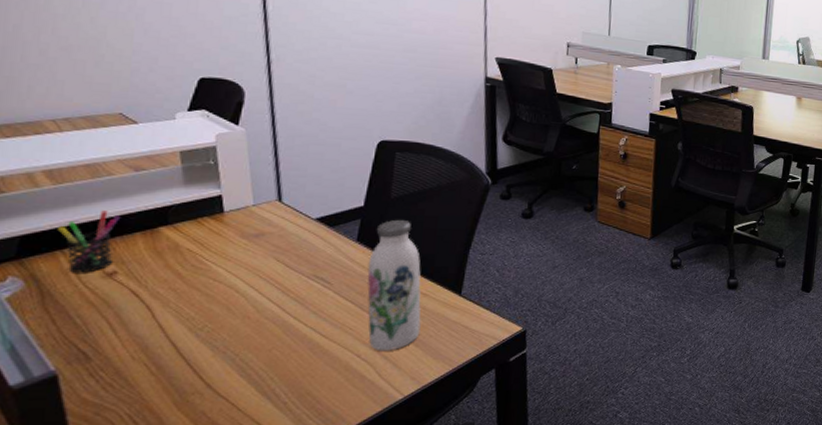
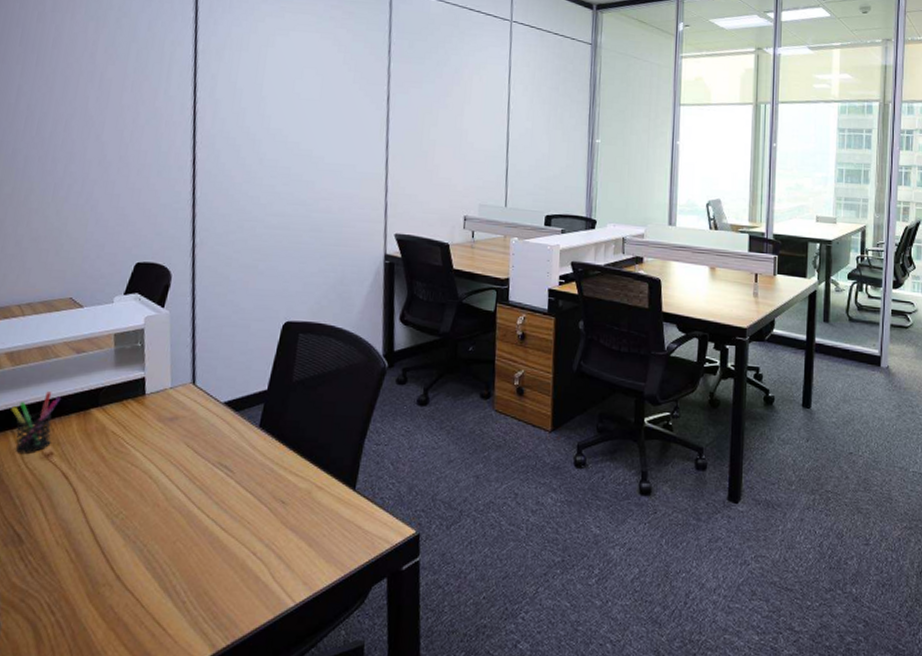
water bottle: present [367,219,421,351] -> none [265,404,318,550]

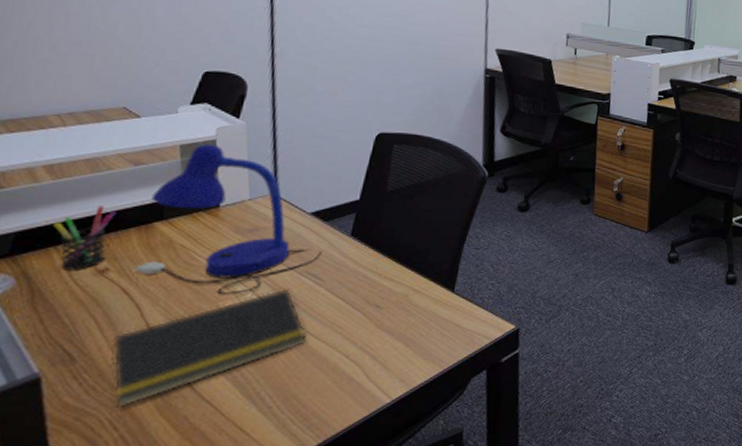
notepad: none [51,478,220,593] -> present [110,287,308,409]
desk lamp: none [71,333,234,484] -> present [131,145,323,295]

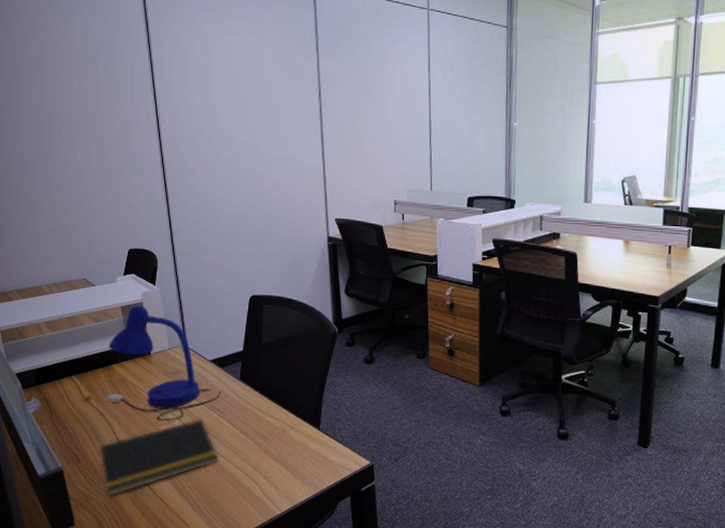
pen holder: present [53,206,117,270] -> none [56,351,90,397]

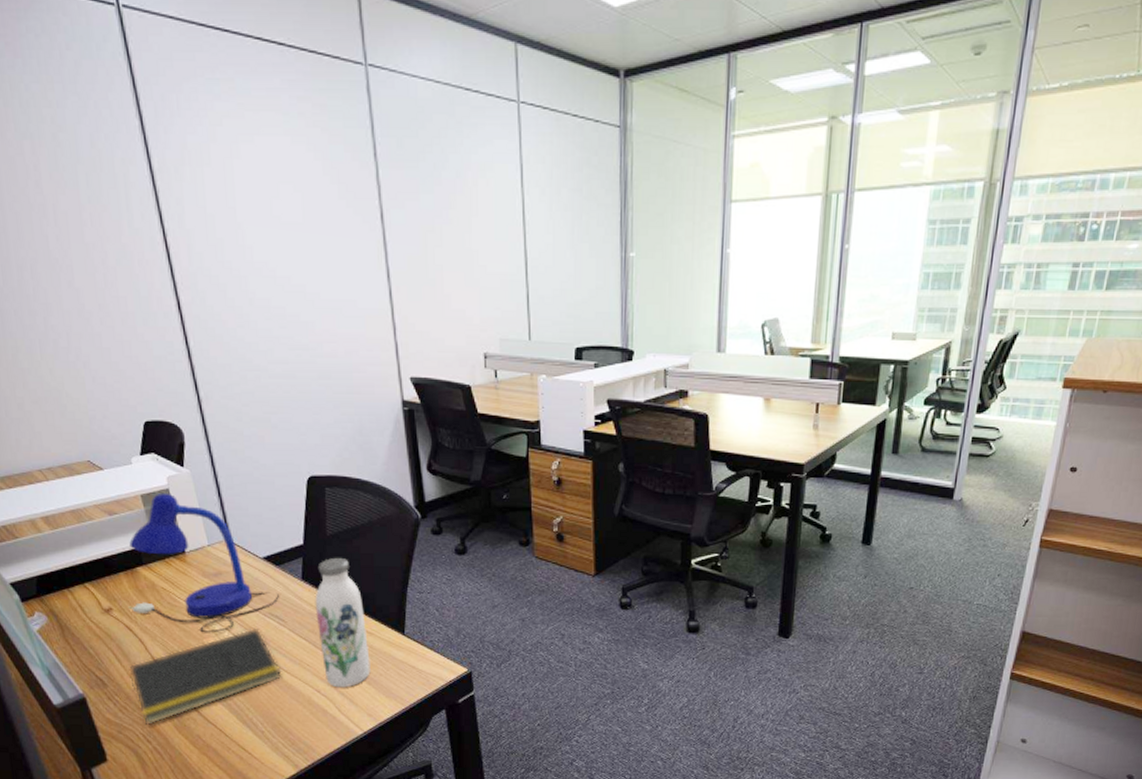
water bottle: none [249,362,290,473] -> present [315,557,371,688]

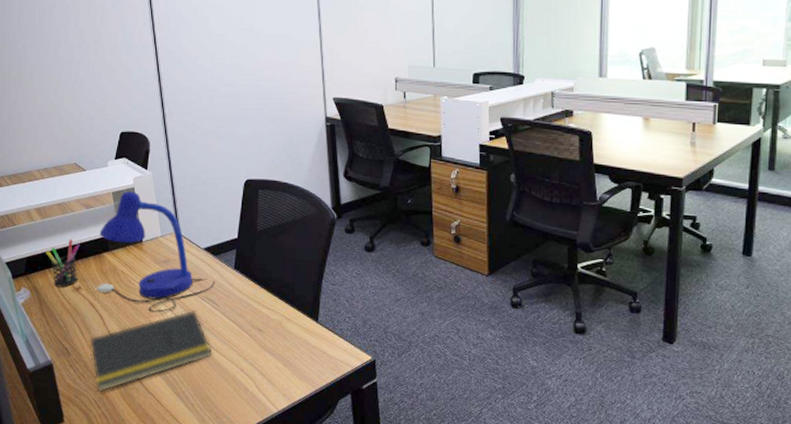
pen holder: none [62,553,108,609] -> present [46,239,81,287]
water bottle: present [315,557,371,688] -> none [244,250,287,368]

